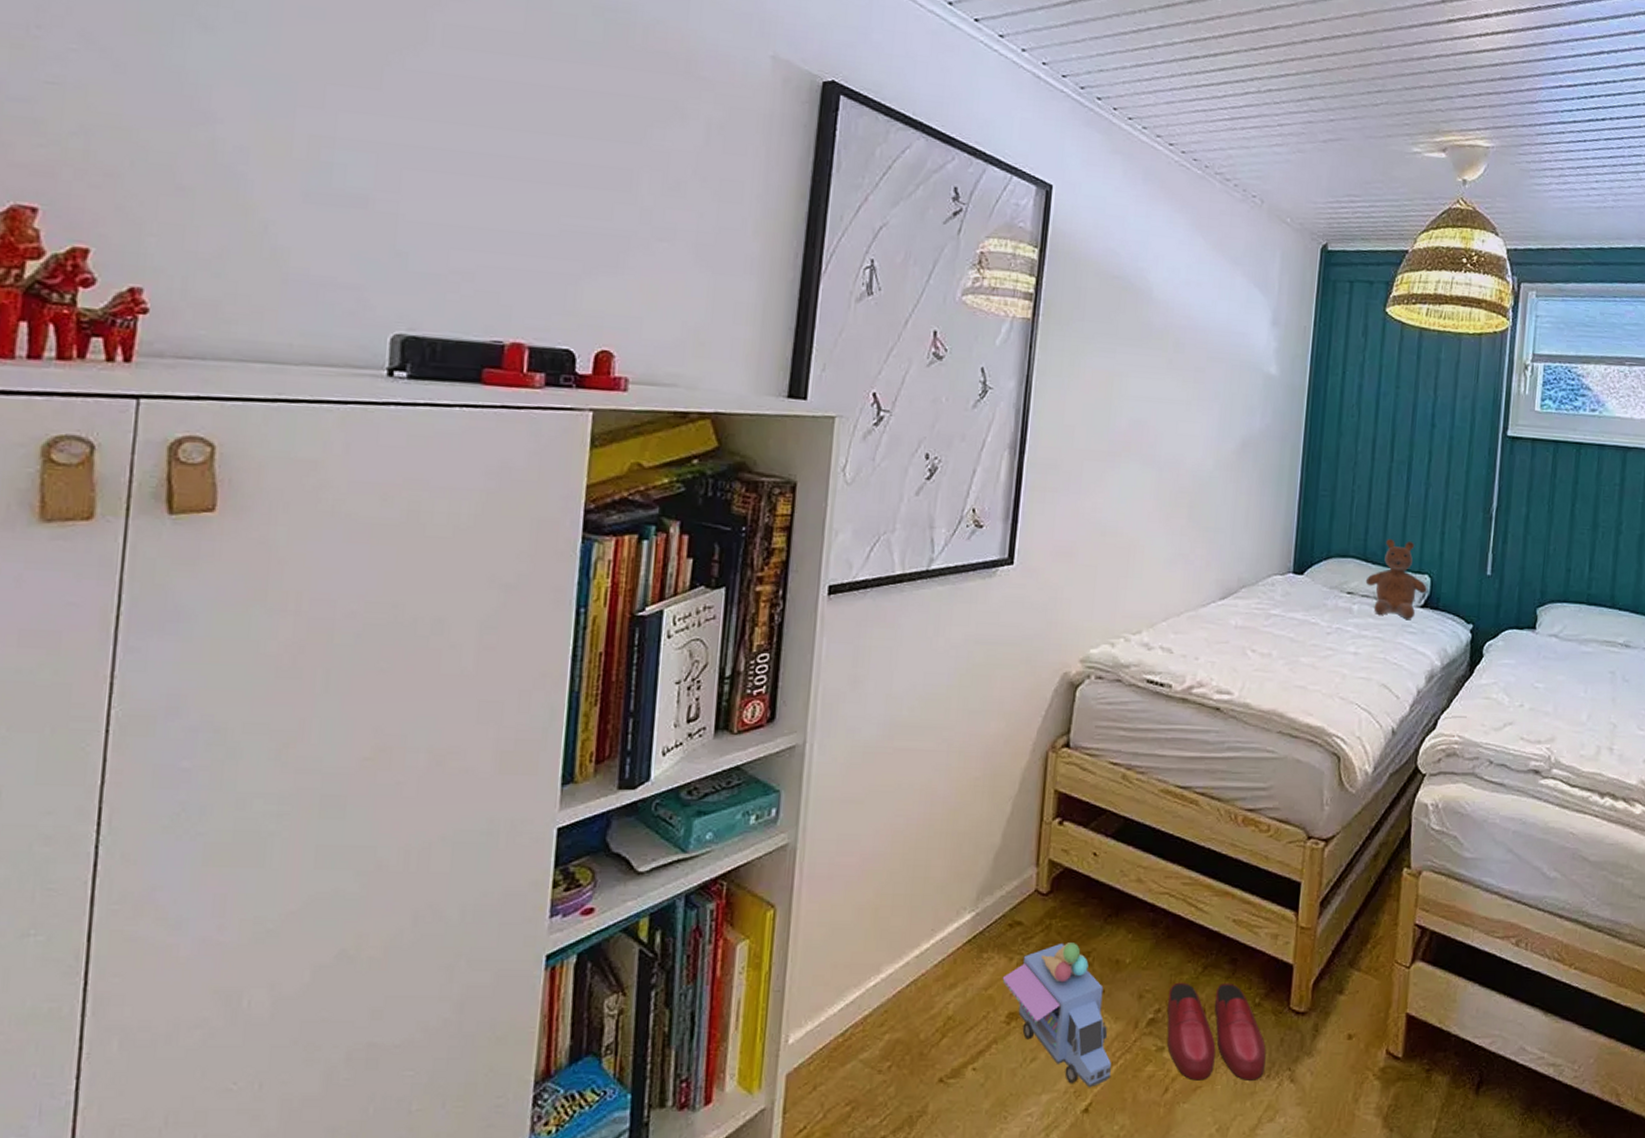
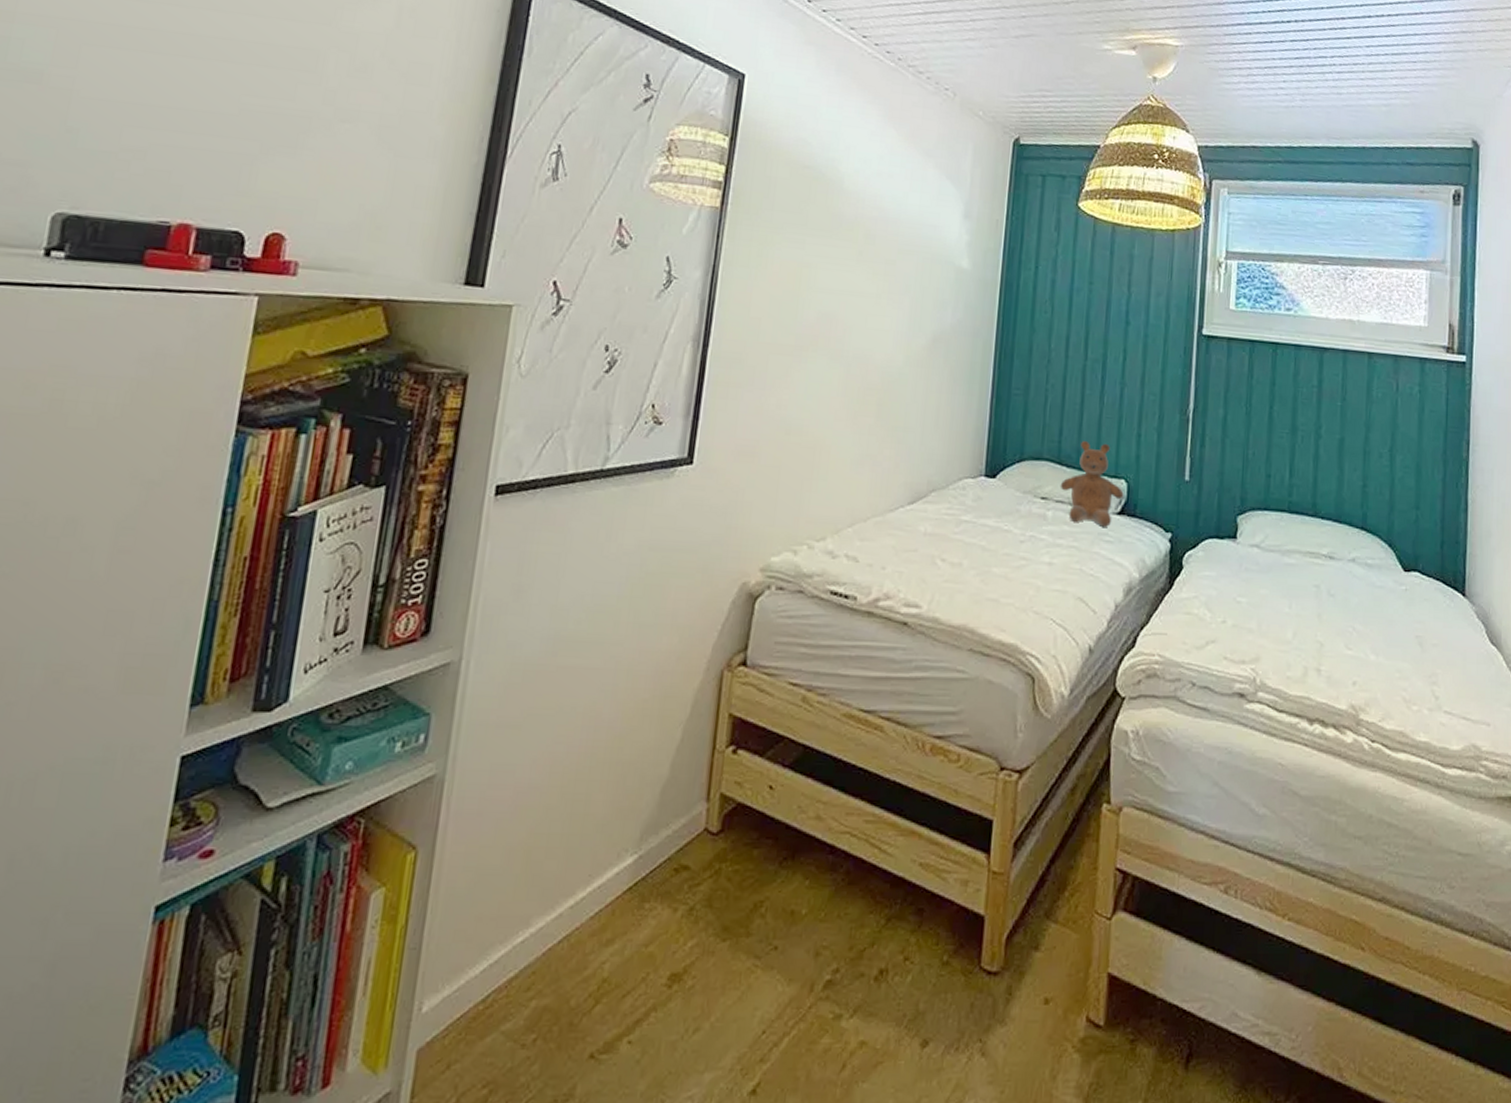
toy truck: present [1002,942,1111,1088] -> none [665,890,783,1065]
slippers: present [1167,982,1266,1081] -> none [845,937,955,1055]

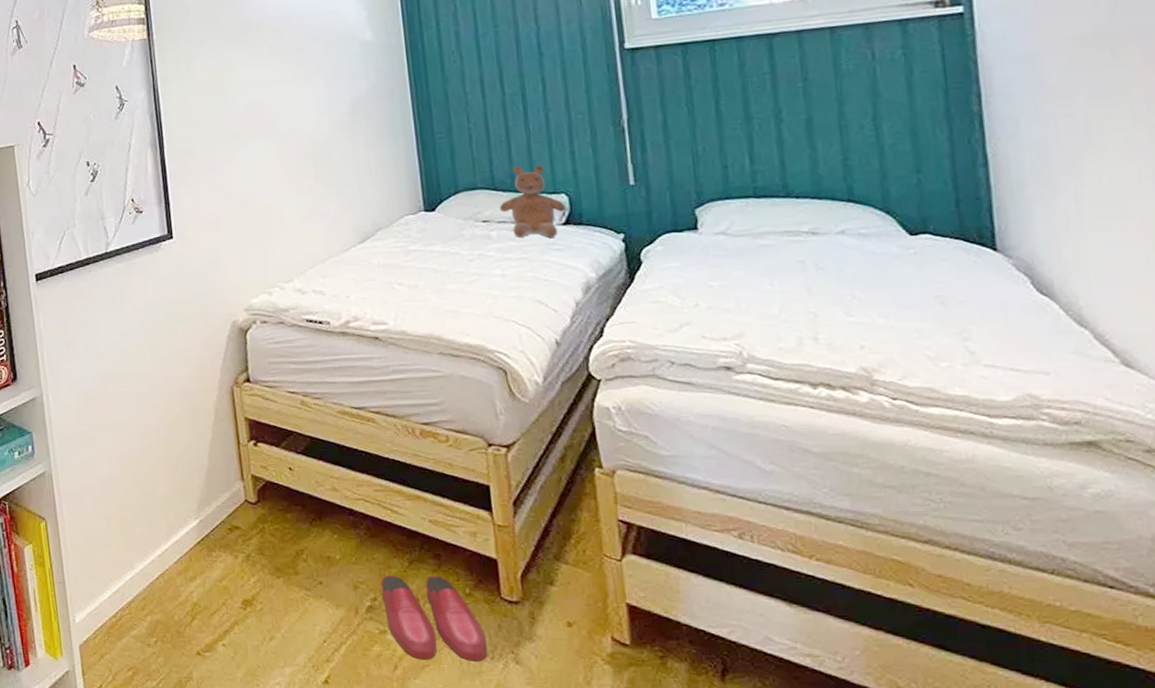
slippers: none [845,937,955,1055] -> present [381,575,488,661]

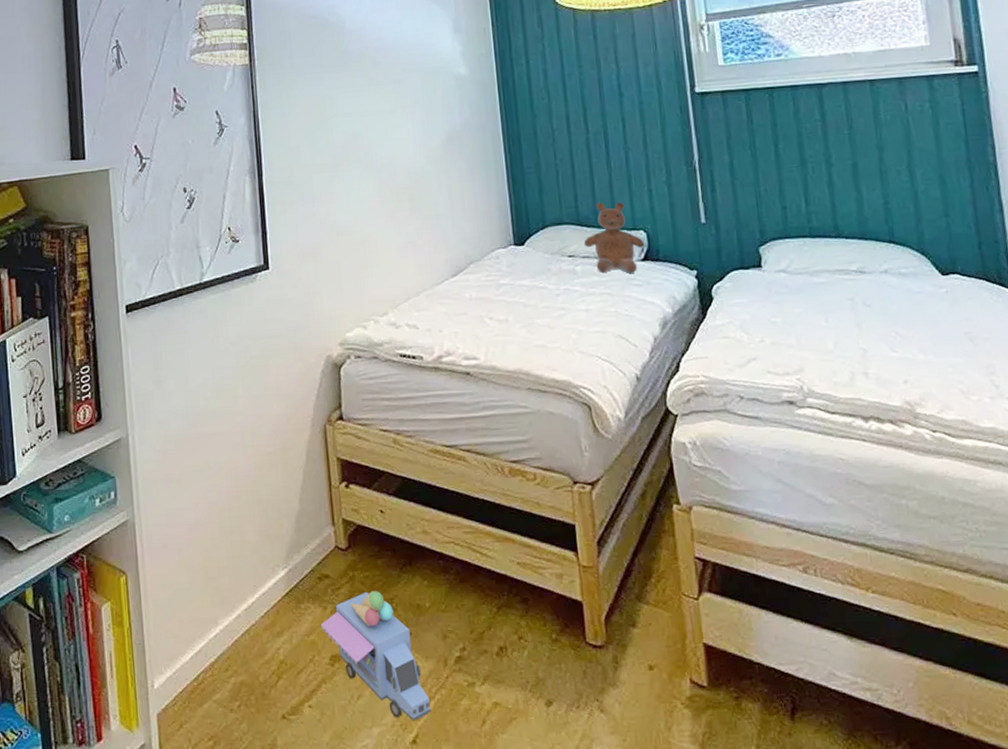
toy truck: none [232,543,343,664] -> present [320,591,432,722]
slippers: present [381,575,488,661] -> none [470,621,573,713]

